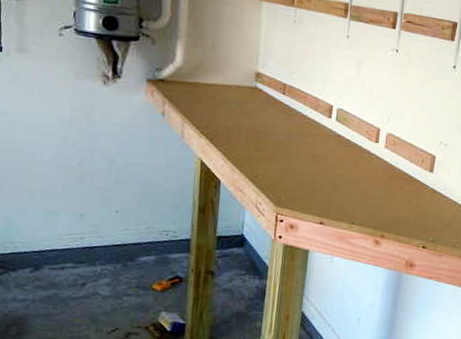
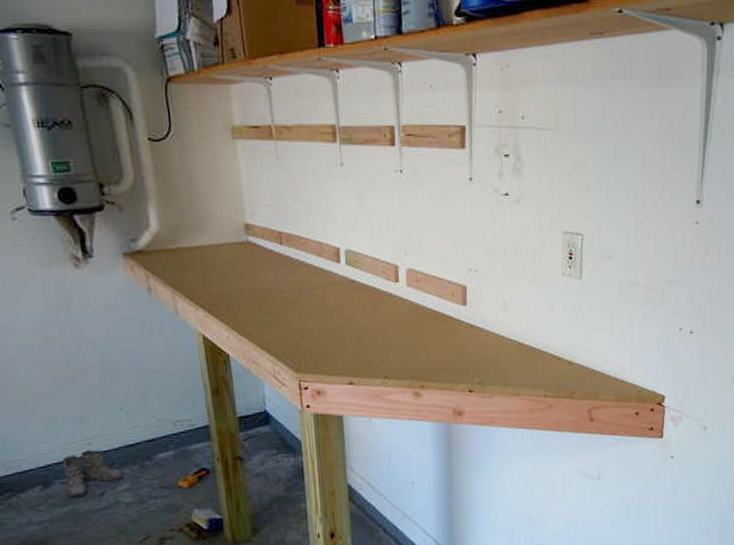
boots: none [44,242,106,284] -> present [56,449,123,498]

